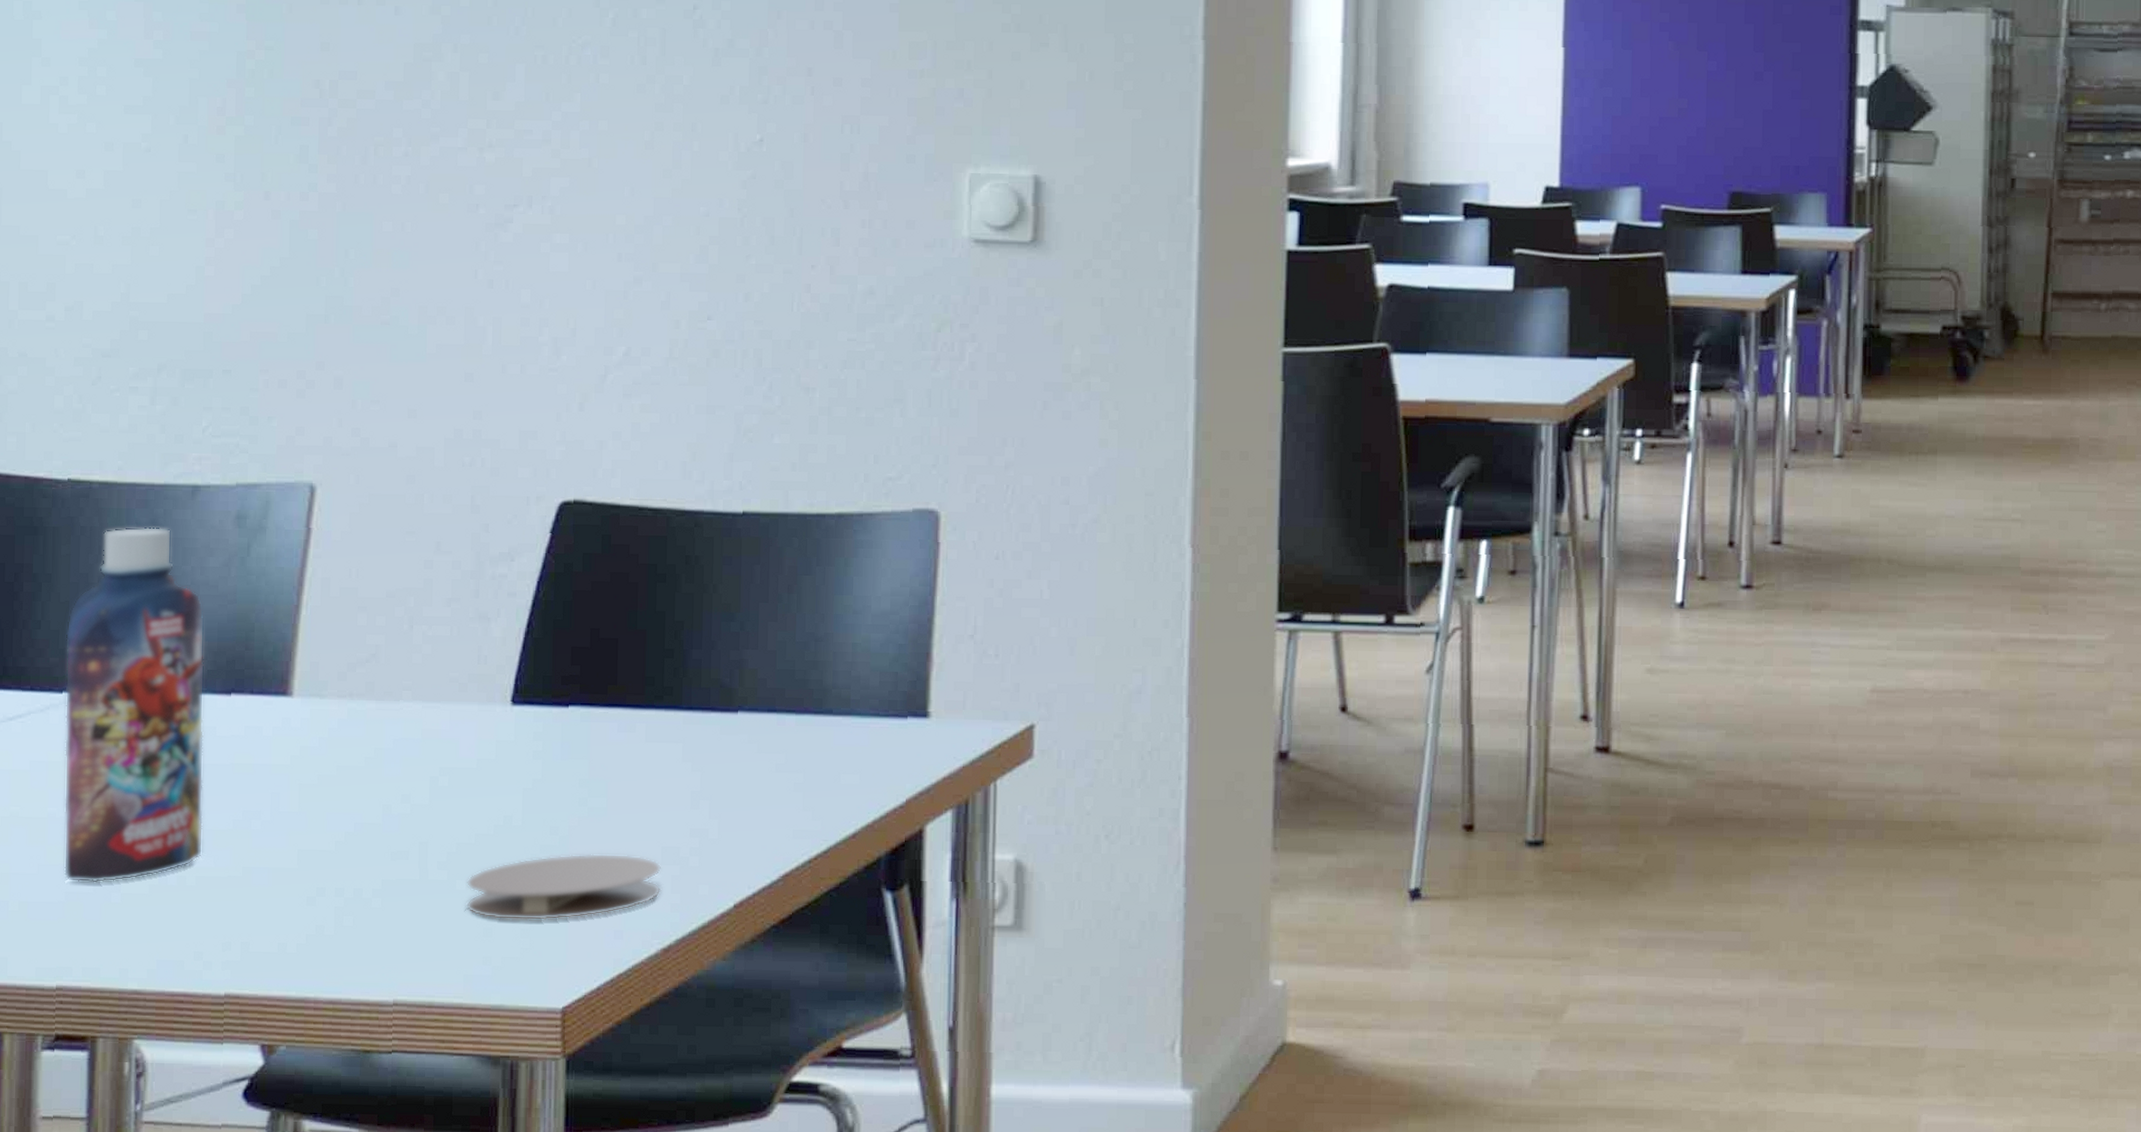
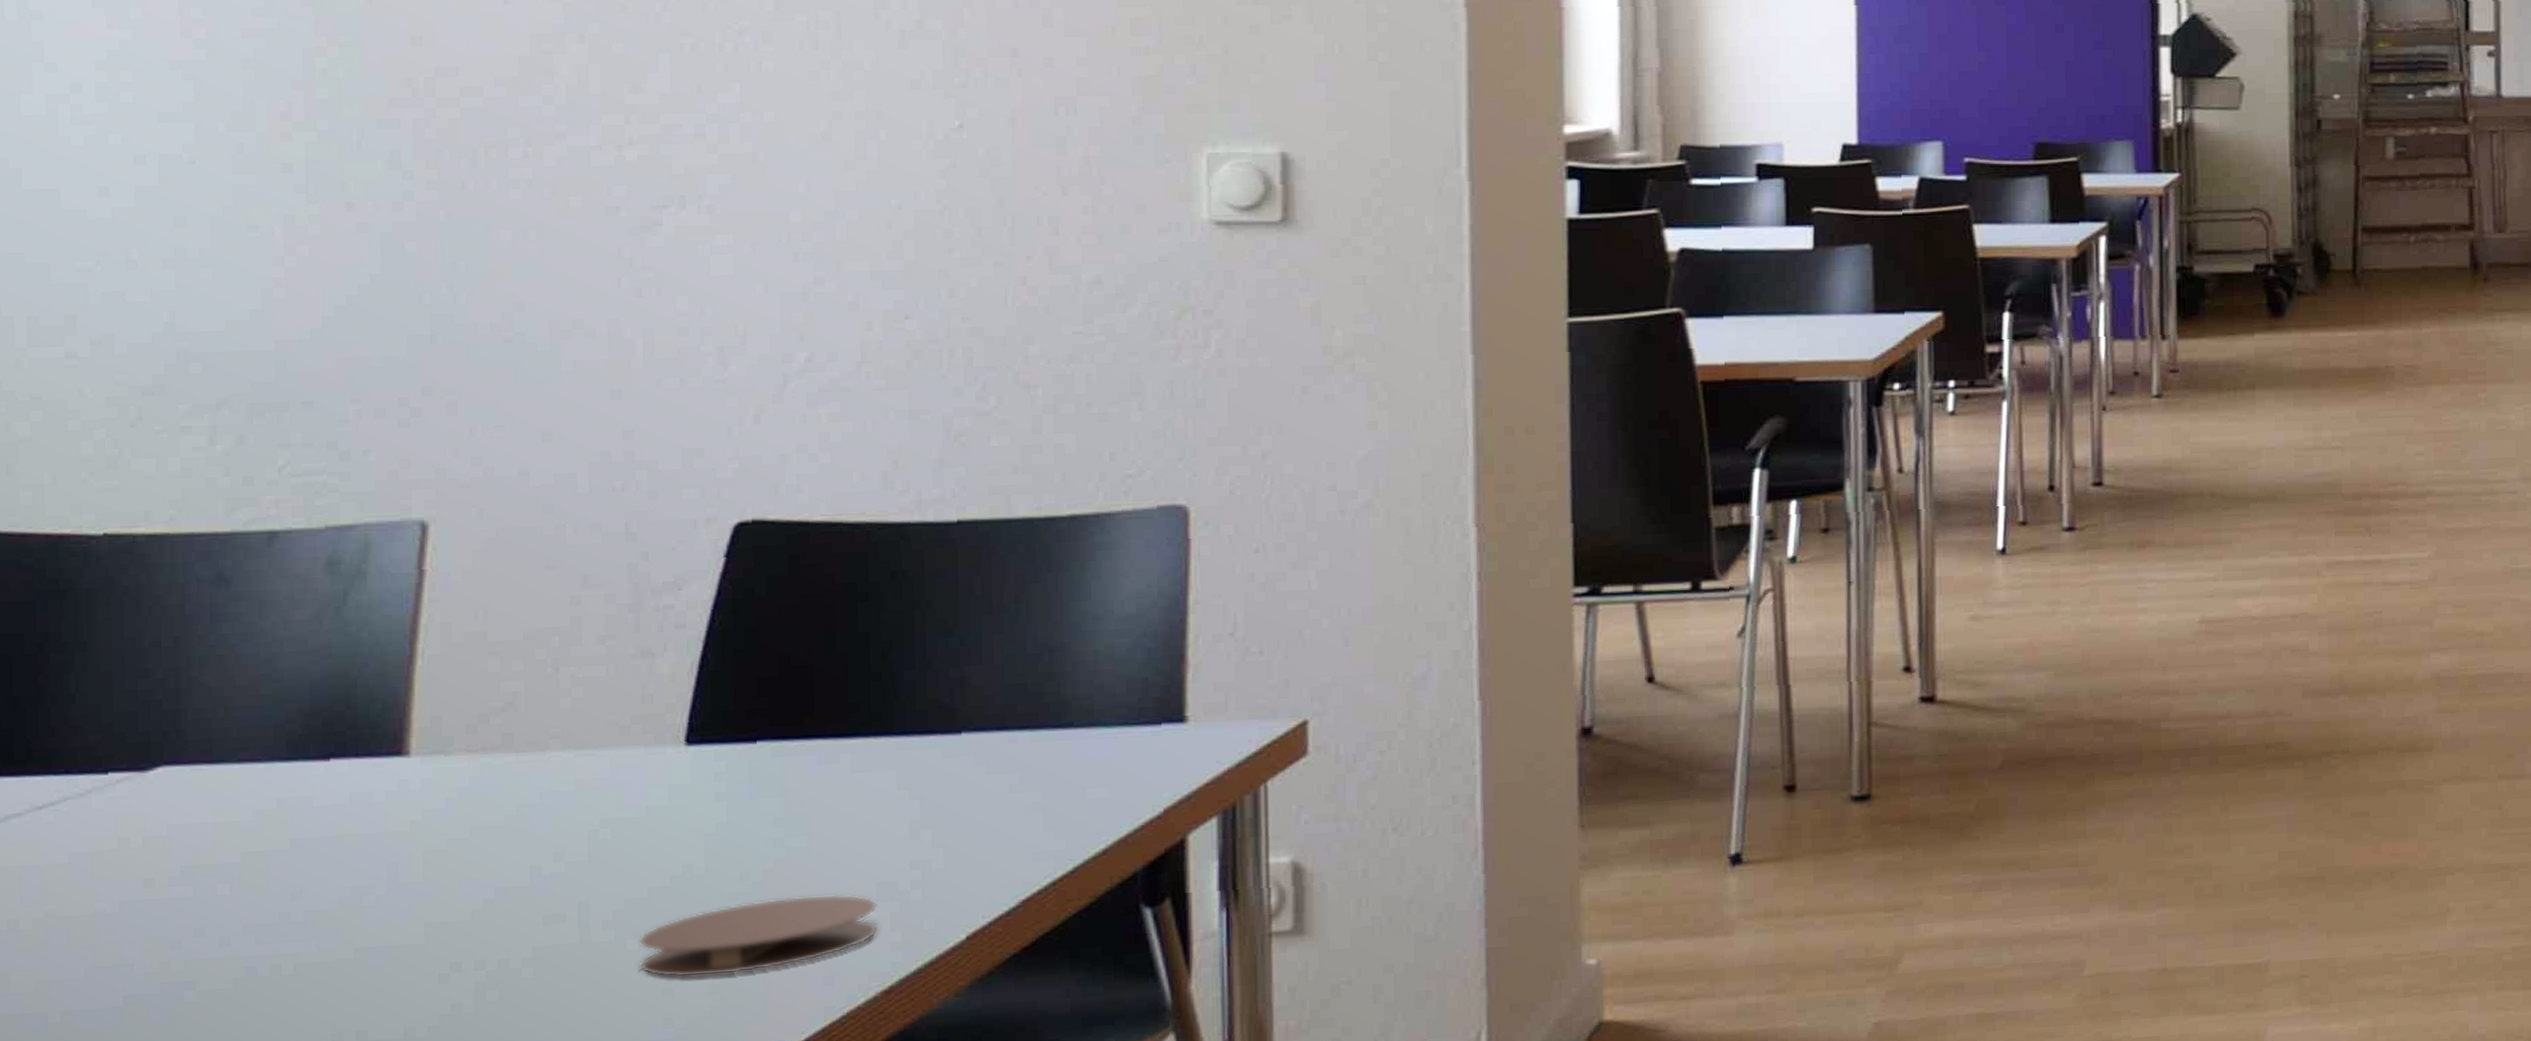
bottle: present [63,526,205,883] -> none [108,580,302,984]

